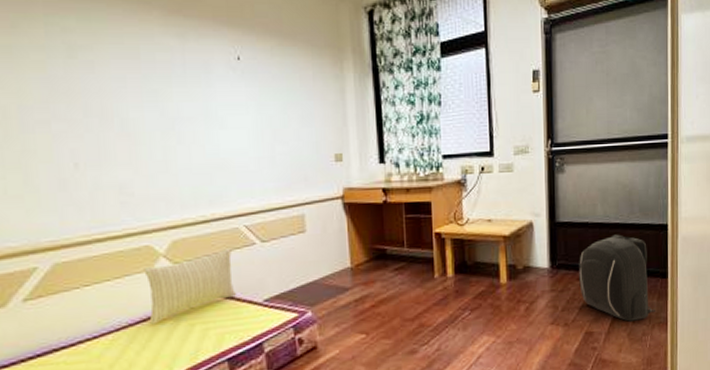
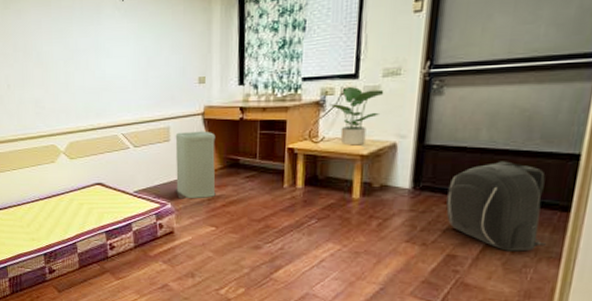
pillow: present [143,248,237,325] -> none [50,150,114,201]
laundry basket: none [311,217,363,304] -> present [175,131,216,199]
potted plant: none [471,164,517,227] -> present [330,86,384,146]

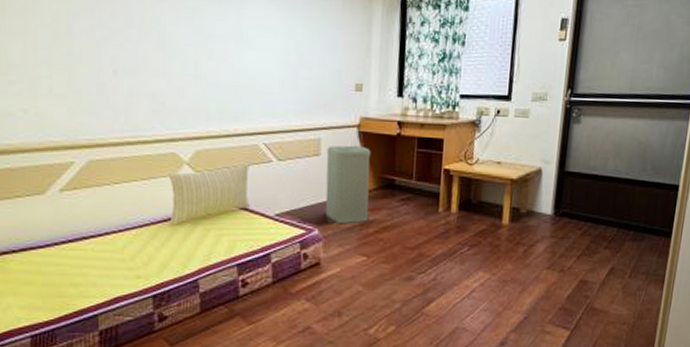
pillow: none [50,150,114,201] -> present [168,163,251,225]
potted plant: present [330,86,384,146] -> none [485,107,533,170]
backpack: present [446,161,546,252] -> none [580,189,654,275]

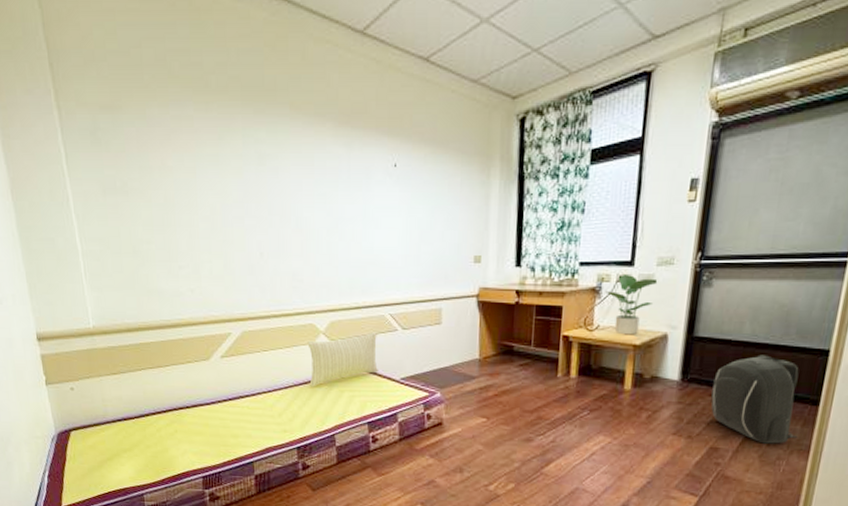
laundry basket: present [325,145,371,224] -> none [446,314,490,388]
potted plant: none [485,107,533,170] -> present [605,273,658,335]
backpack: none [580,189,654,275] -> present [711,355,799,444]

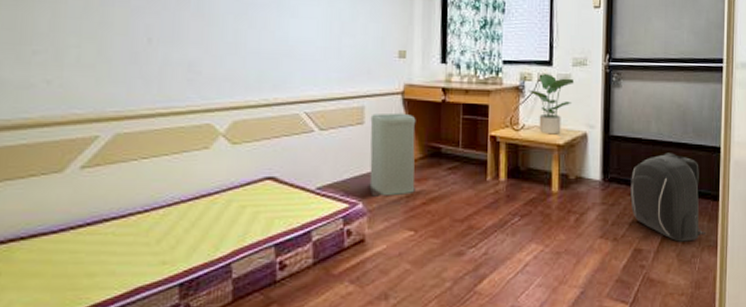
pillow: present [307,332,379,387] -> none [201,133,291,203]
laundry basket: none [446,314,490,388] -> present [369,112,416,197]

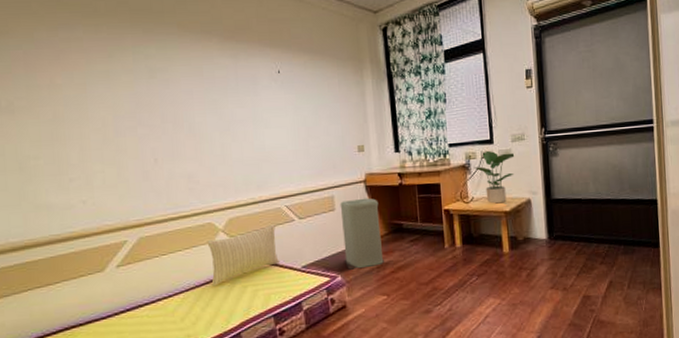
pillow: none [201,133,291,203] -> present [207,224,281,287]
backpack: present [630,153,705,242] -> none [574,209,649,287]

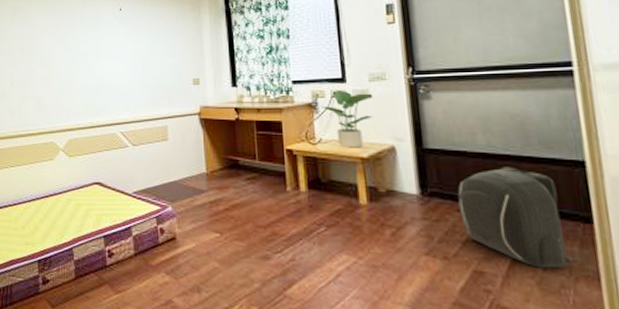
pillow: present [207,224,281,287] -> none [49,148,113,201]
laundry basket: present [340,198,384,270] -> none [173,130,217,202]
backpack: none [574,209,649,287] -> present [457,167,578,269]

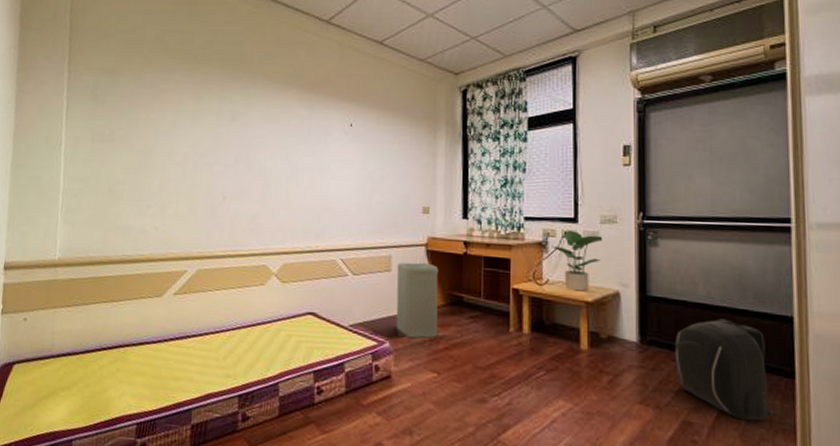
laundry basket: none [173,130,217,202] -> present [395,262,439,338]

